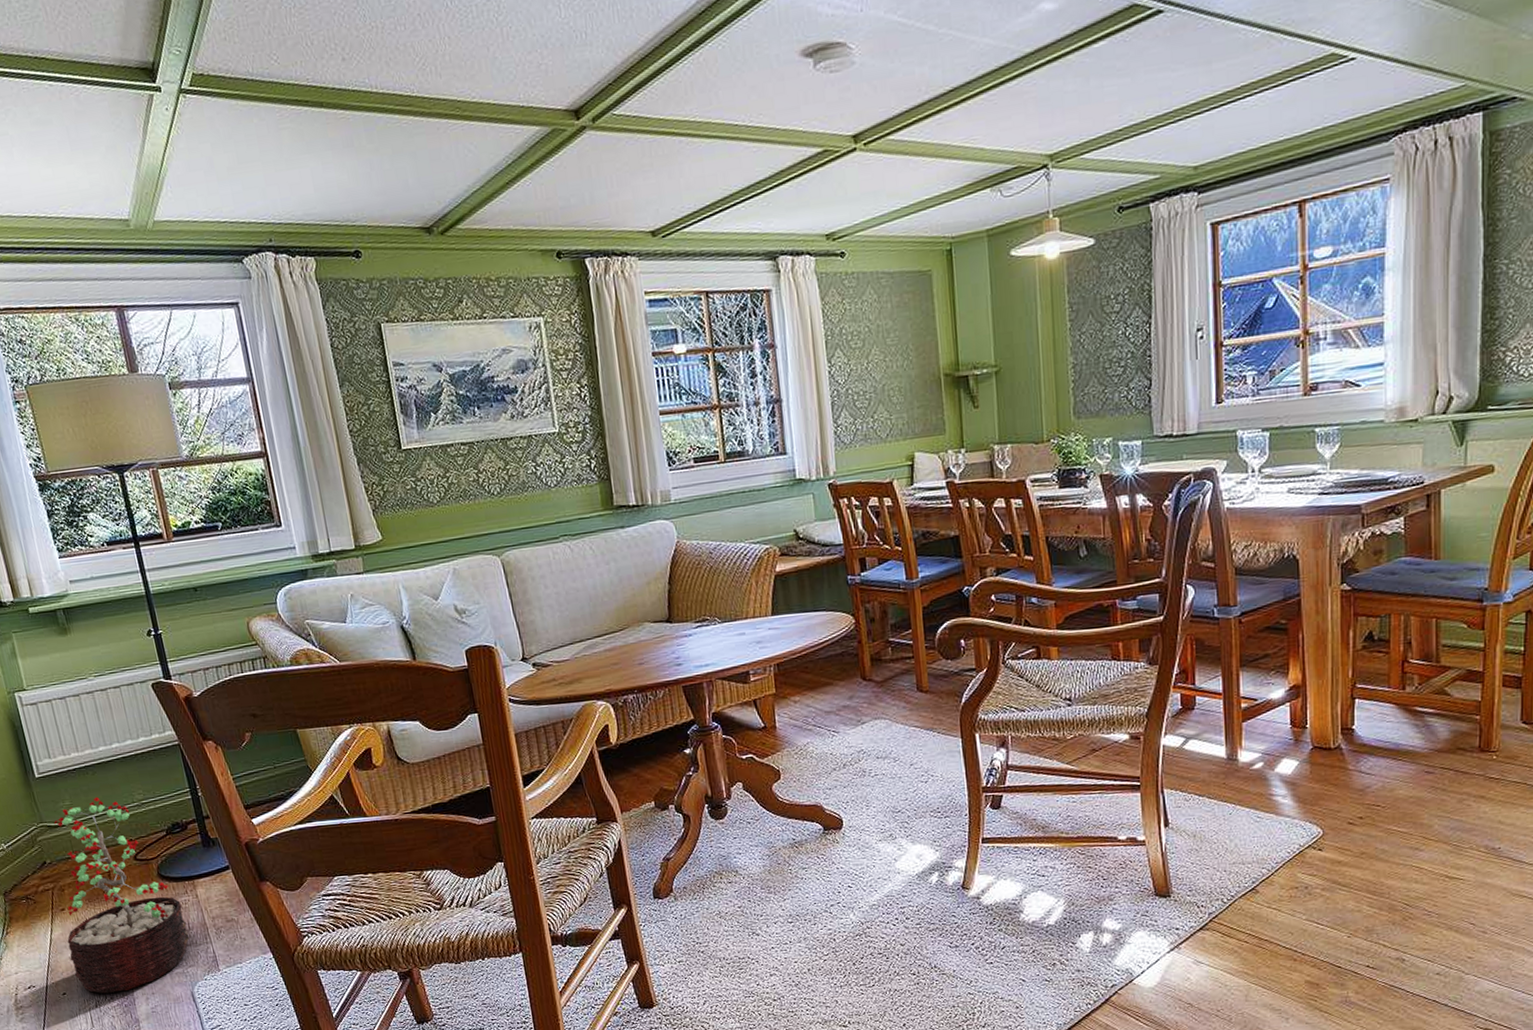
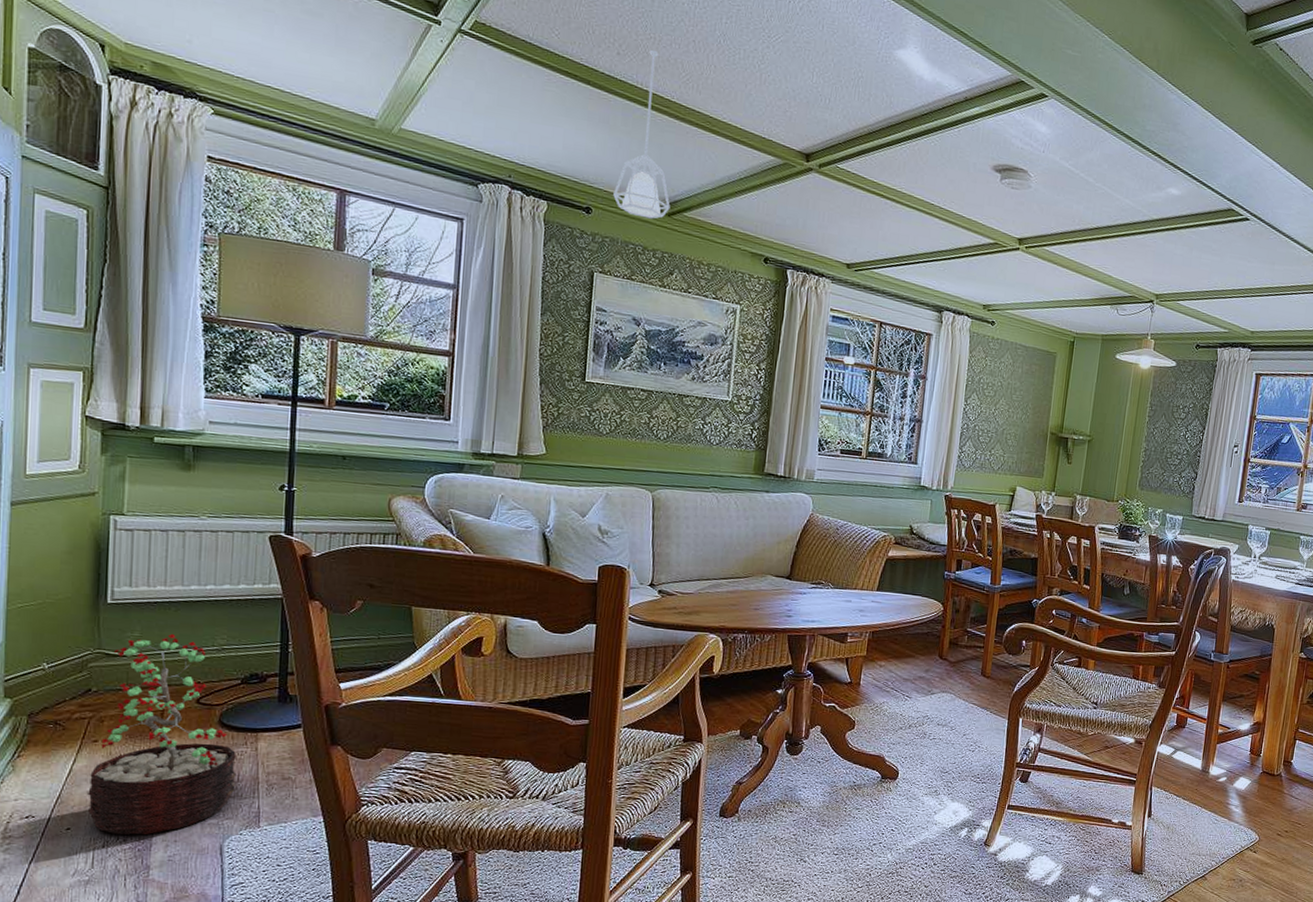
pendant lamp: none [374,41,441,246] -> present [613,49,670,219]

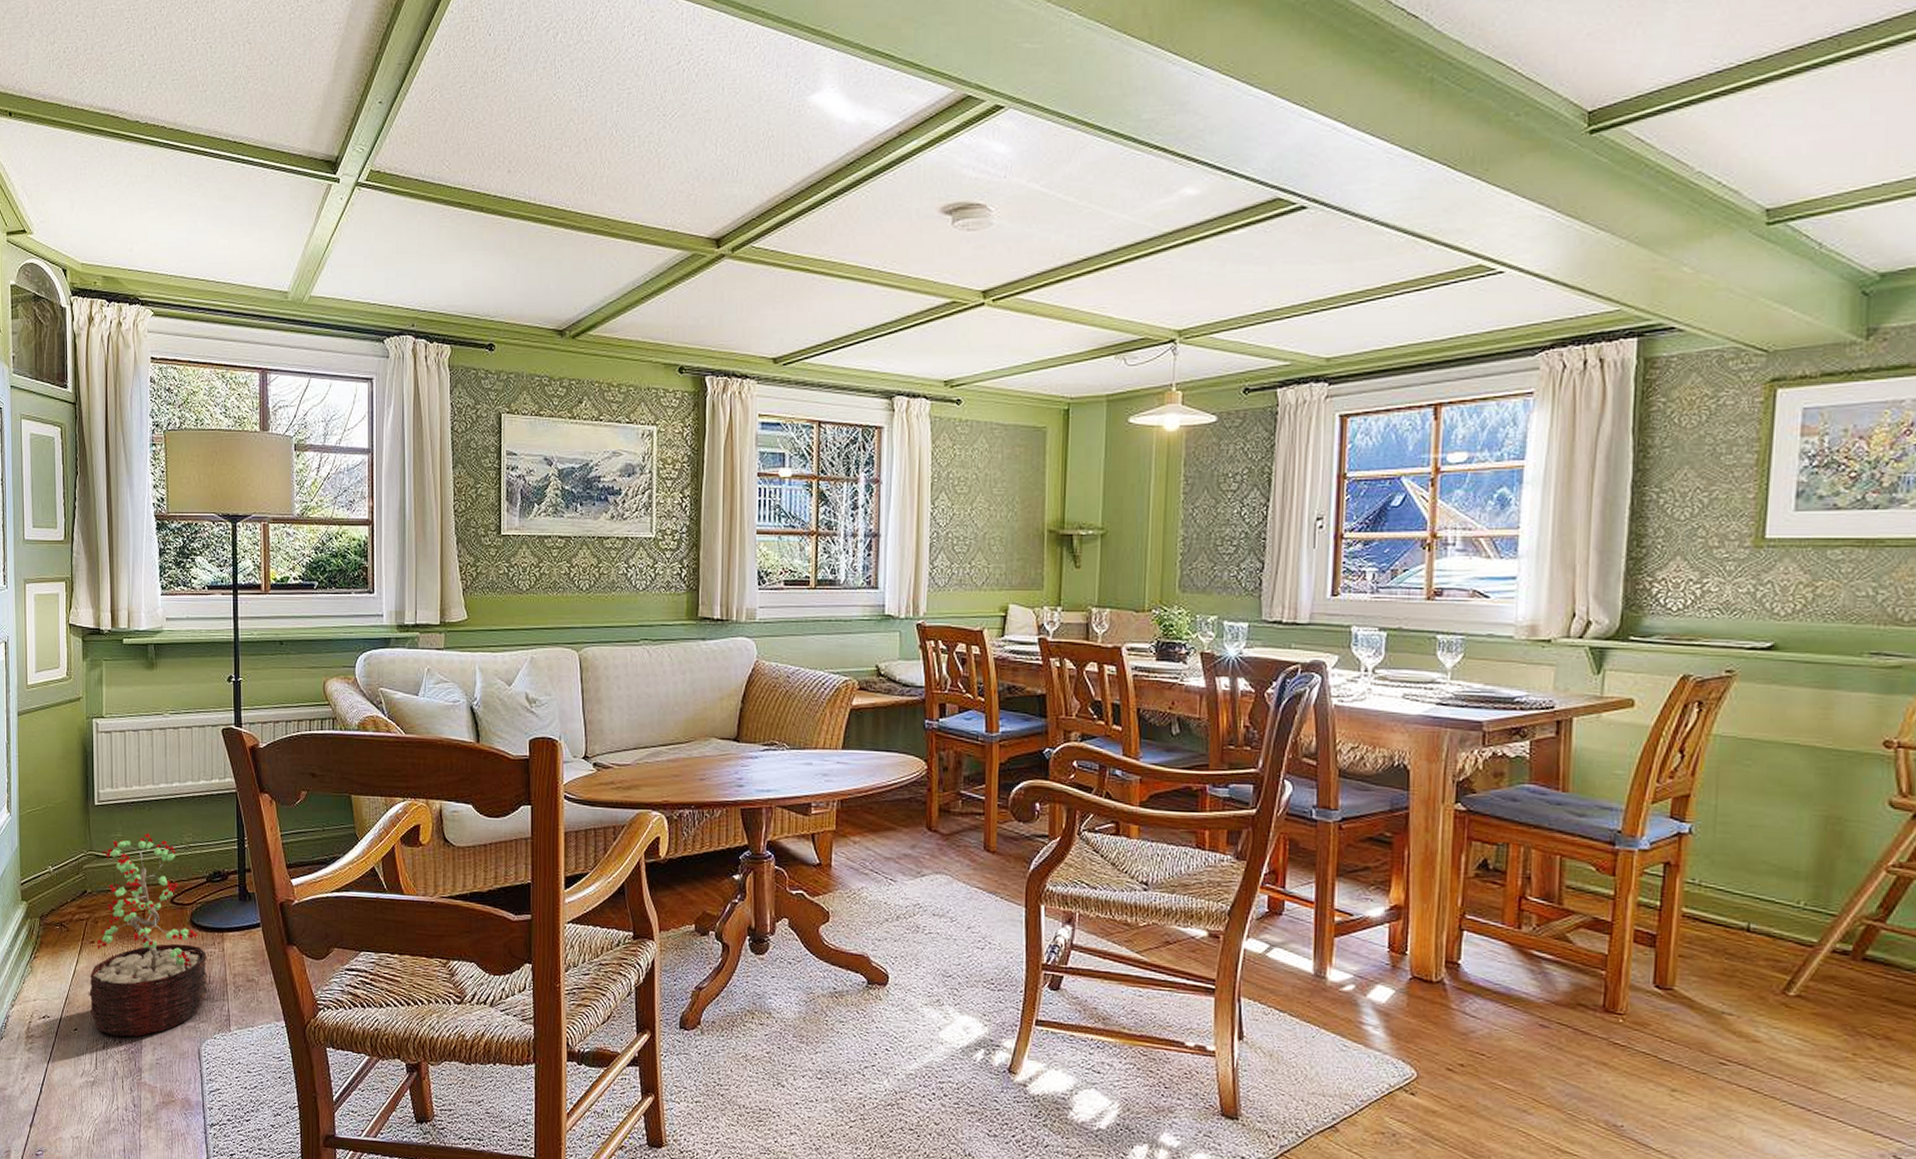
pendant lamp: present [613,49,670,219] -> none [515,159,574,345]

